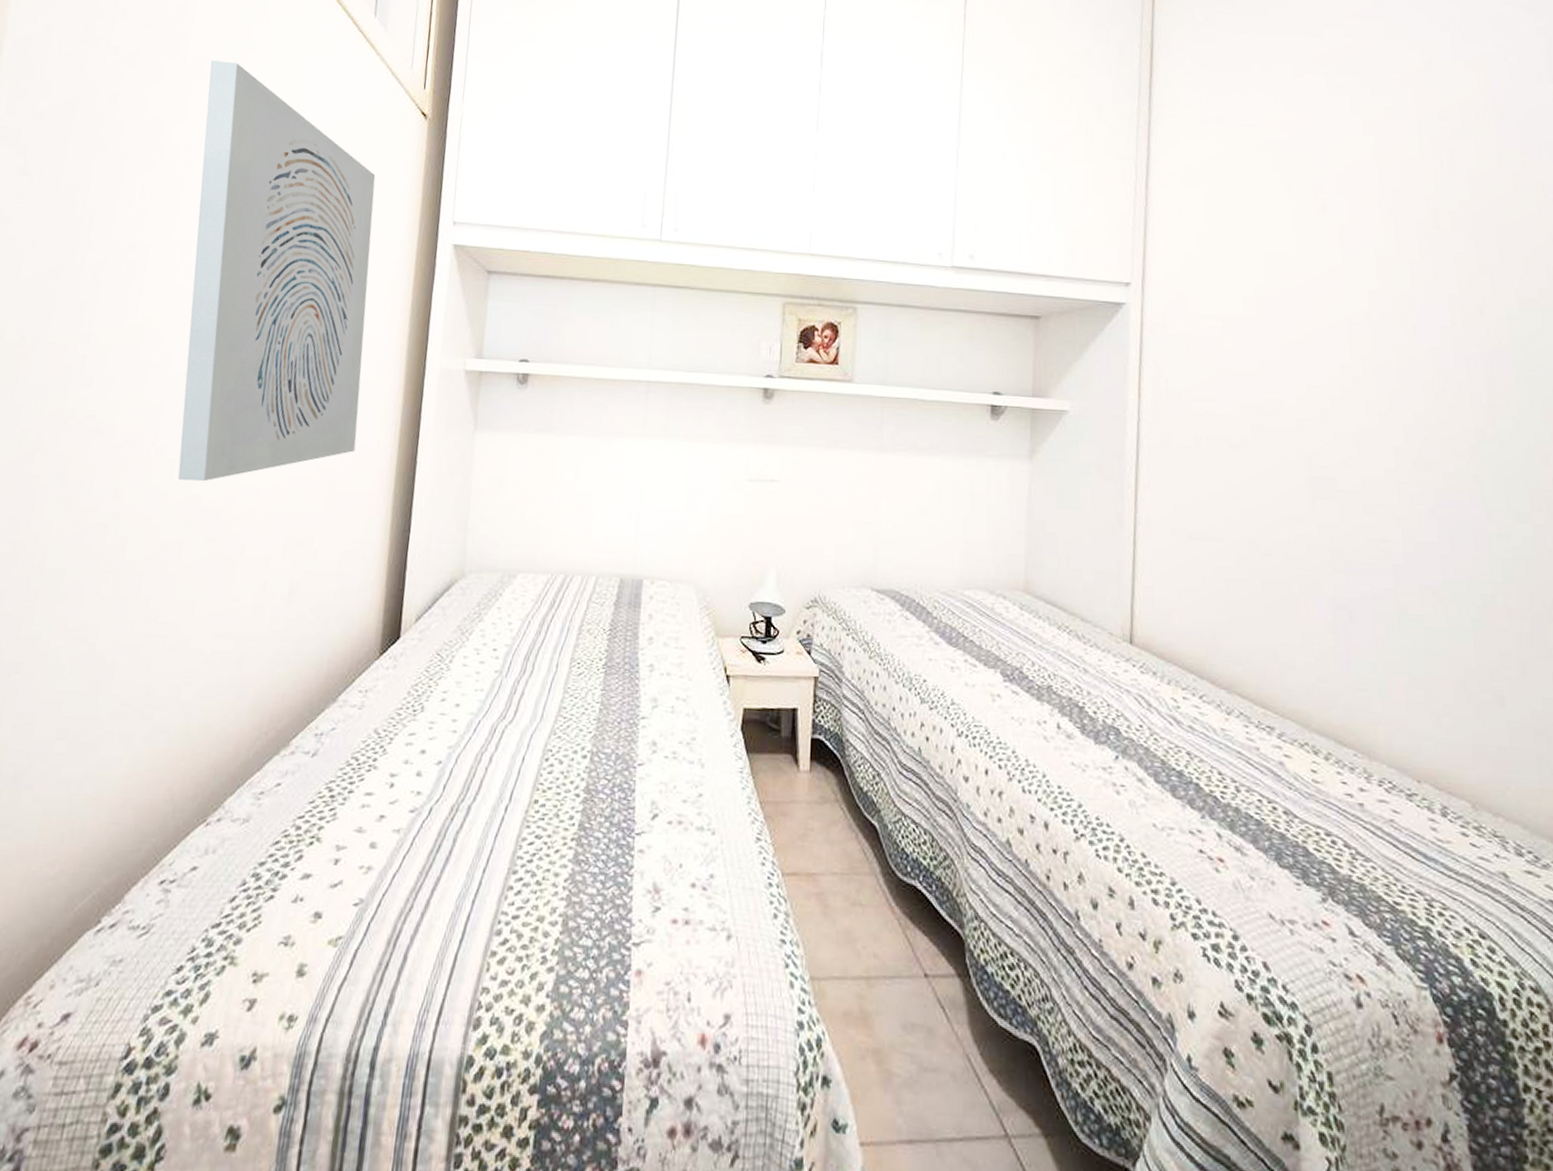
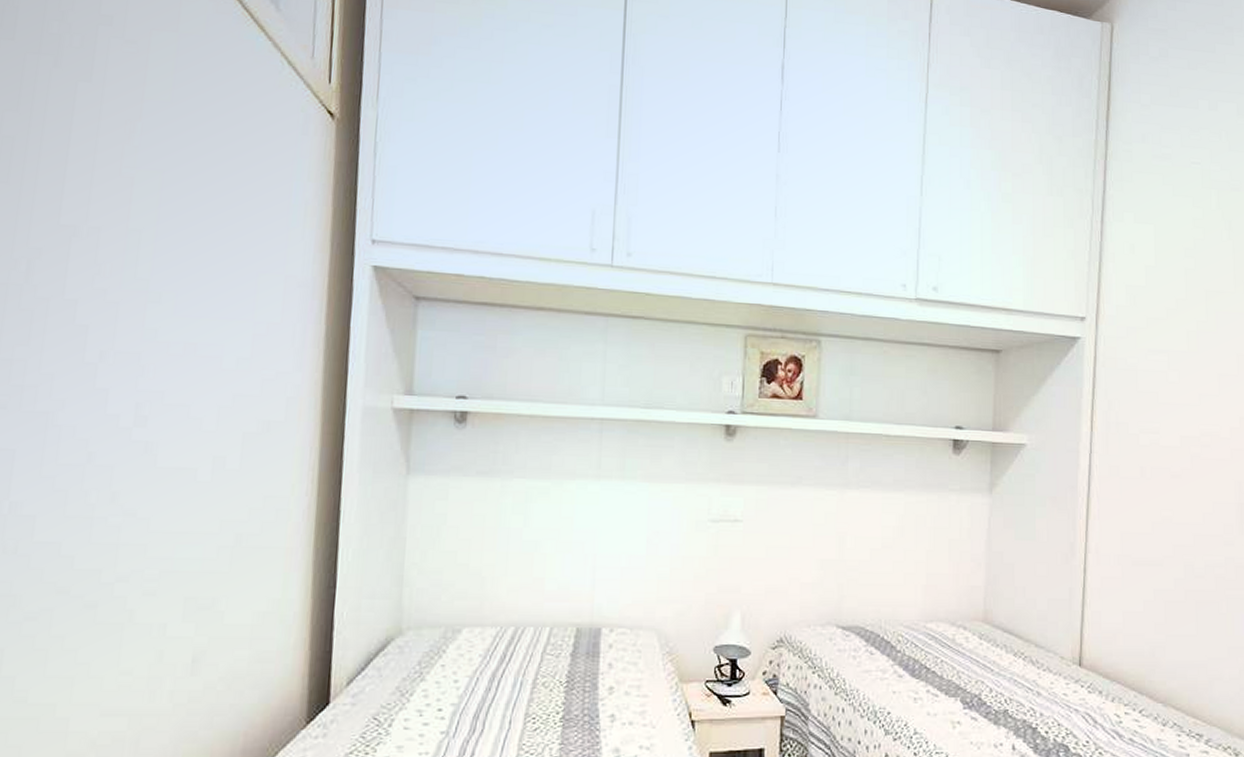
wall art: present [177,59,376,482] -> none [41,33,274,540]

